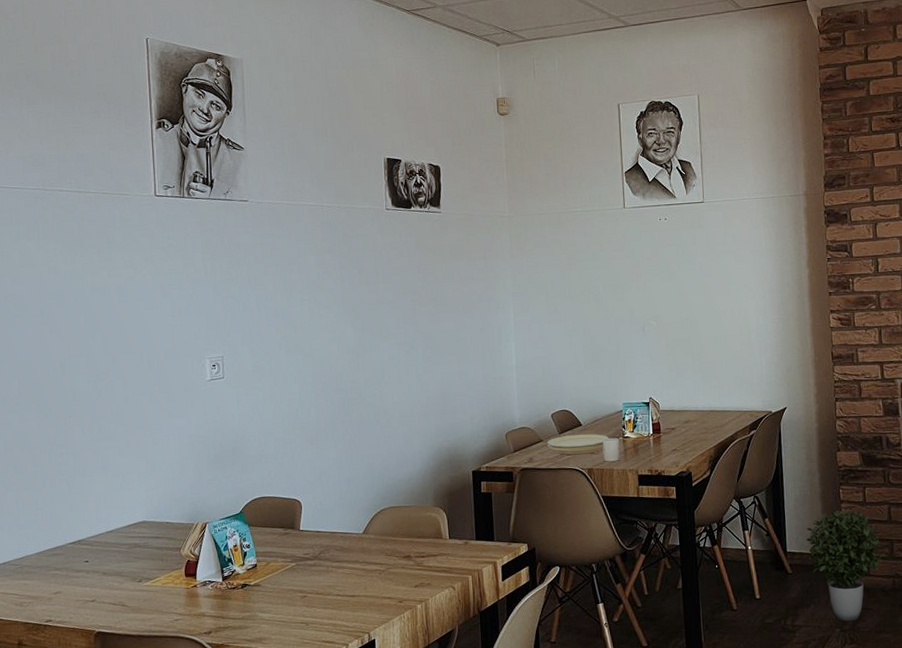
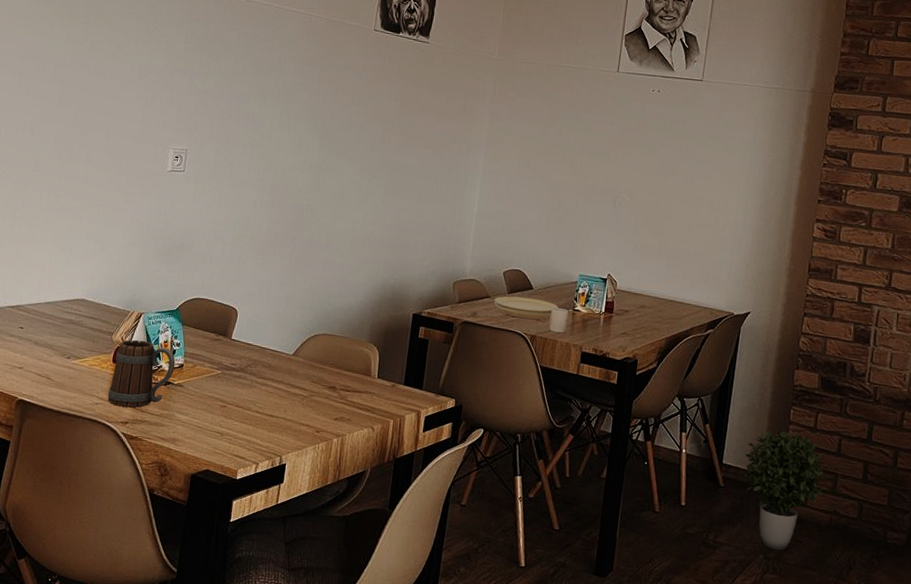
beer mug: none [186,549,249,618] -> present [107,339,176,408]

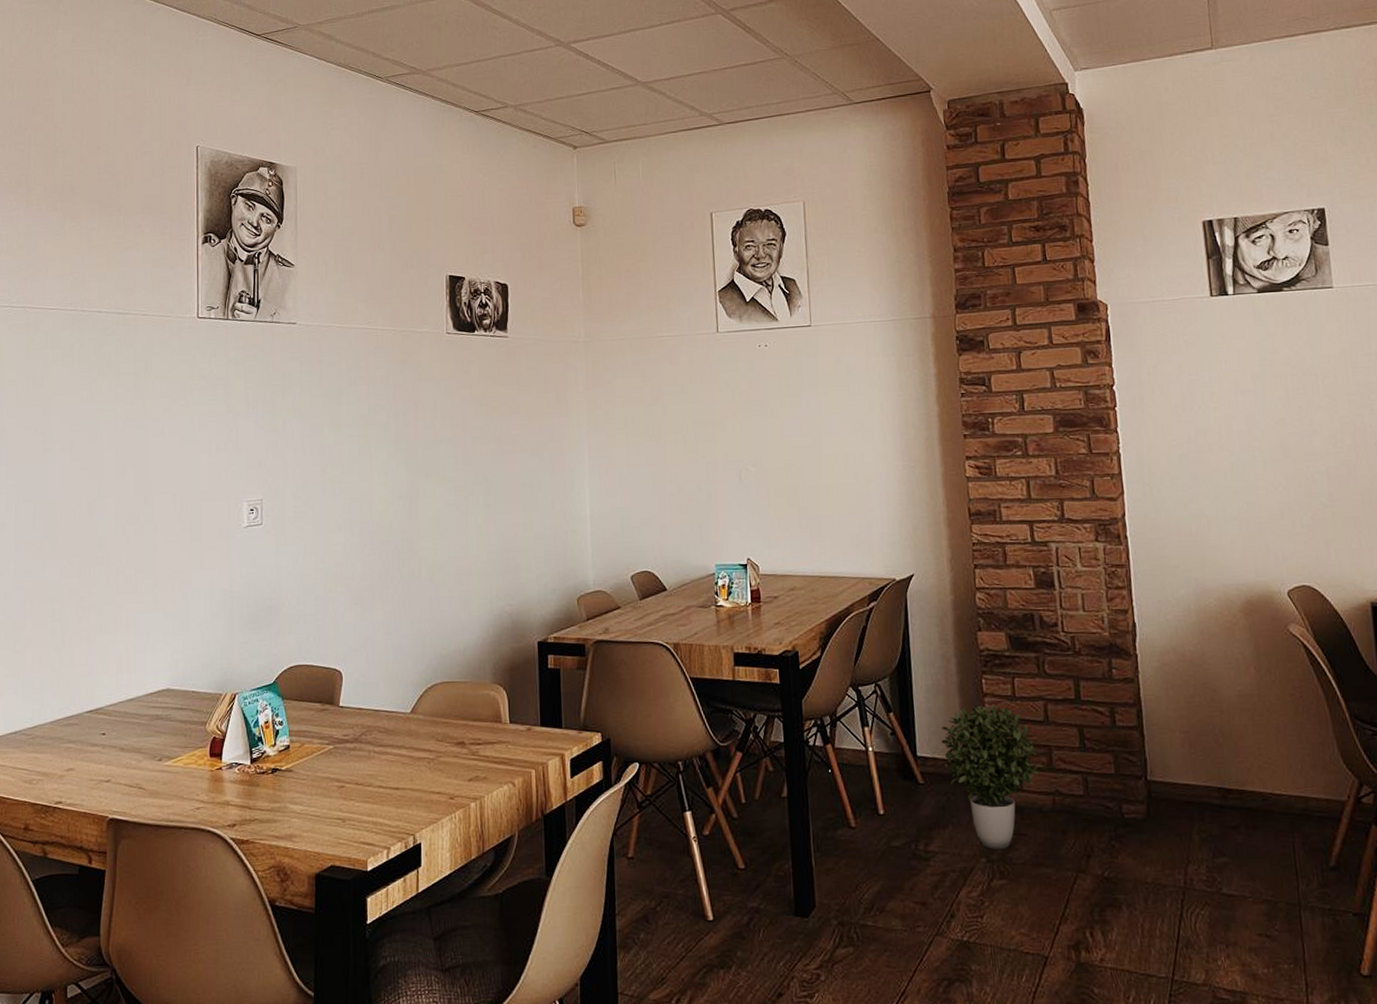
beer mug: present [107,339,176,408] -> none [209,725,281,807]
plate: present [494,296,559,320] -> none [626,601,699,626]
mug: present [549,307,569,333] -> none [691,606,713,636]

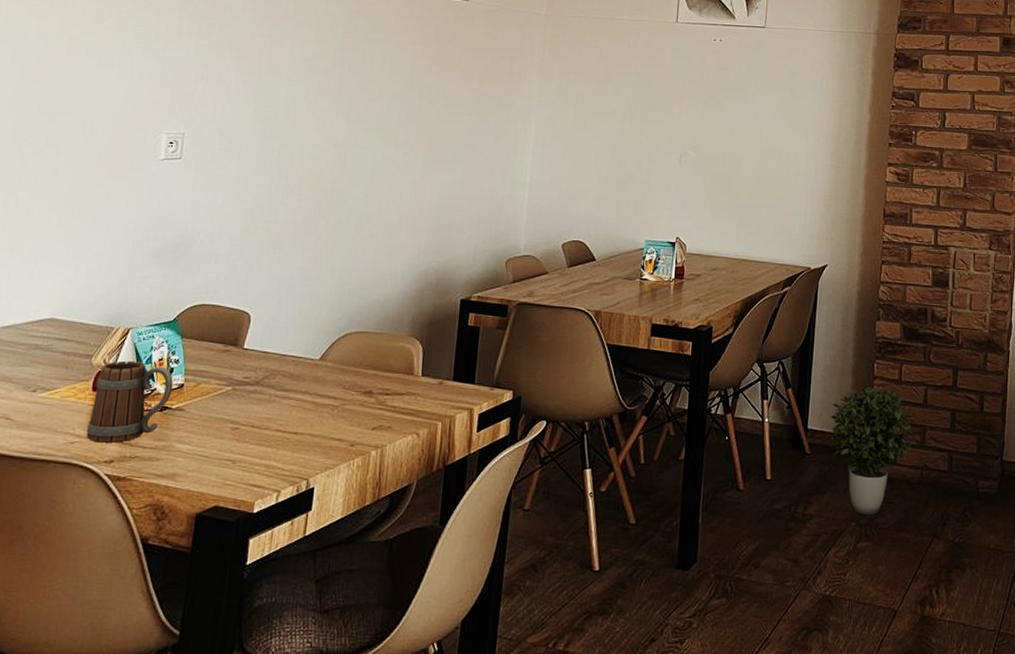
beer mug: none [209,725,281,807] -> present [86,360,174,443]

